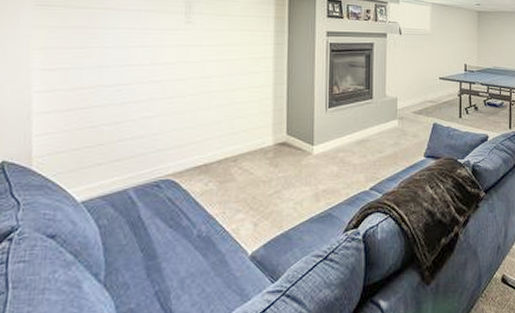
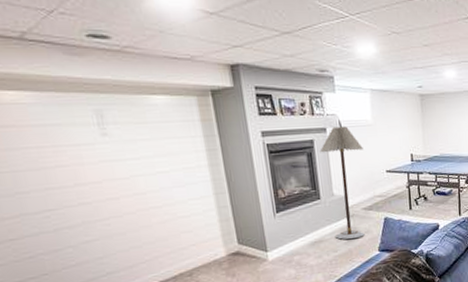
floor lamp: none [378,33,419,141] -> present [320,126,365,240]

